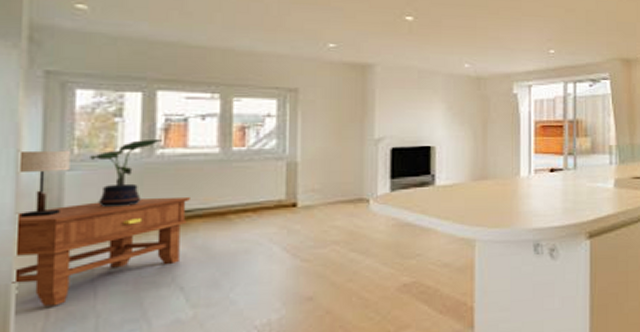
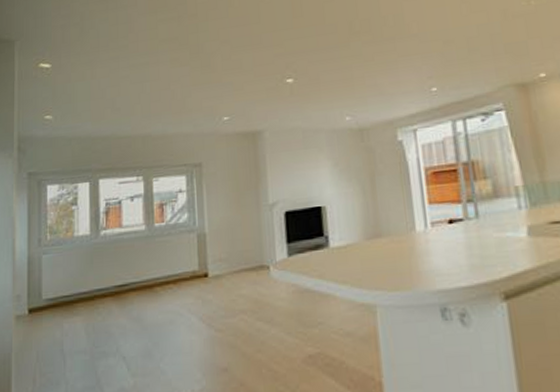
side table: present [12,196,190,307] -> none [12,271,126,373]
table lamp: present [17,150,70,217] -> none [13,237,45,296]
potted plant: present [90,138,162,208] -> none [58,221,104,285]

